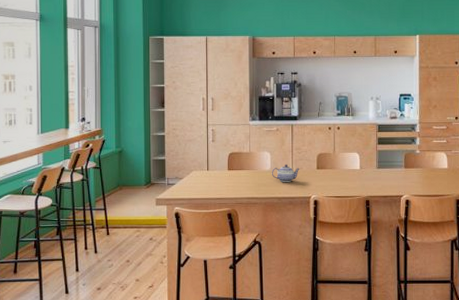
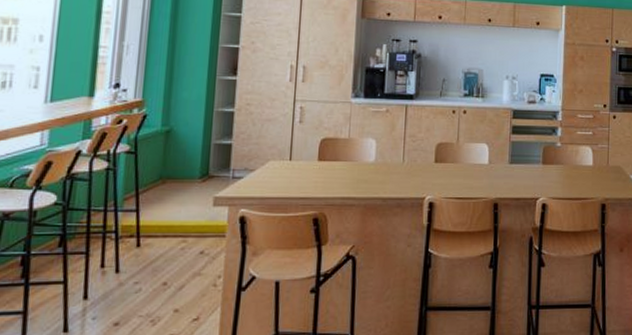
teapot: present [271,164,300,182] -> none [375,154,413,178]

